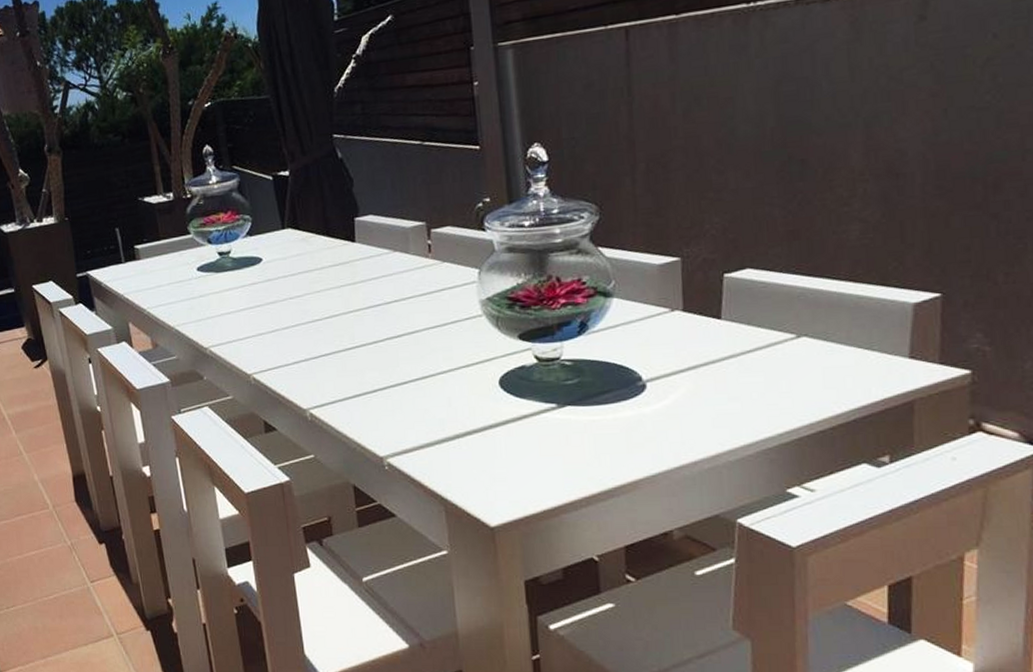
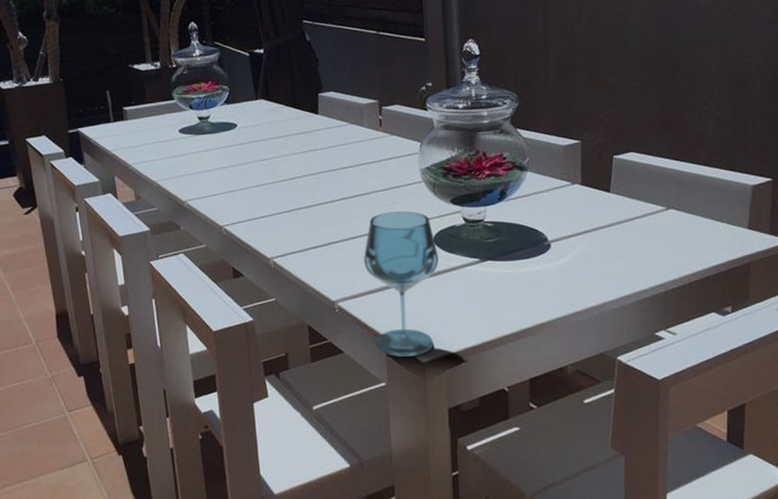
wine glass: none [416,350,506,520] -> present [364,211,439,357]

